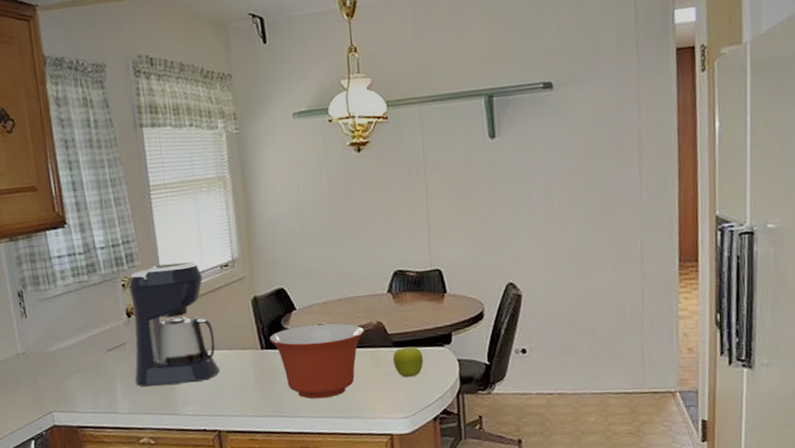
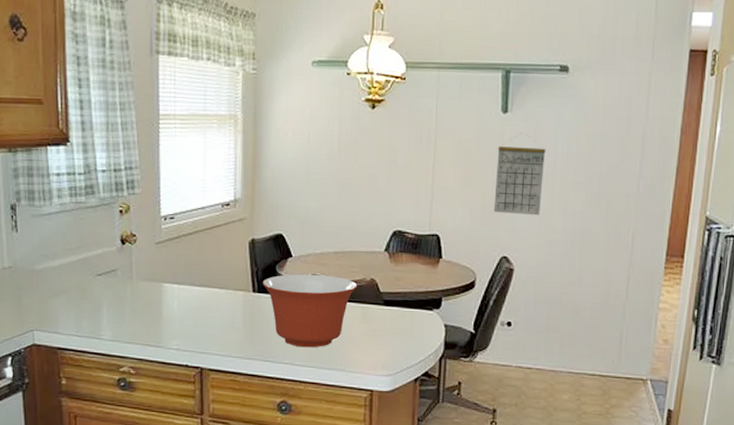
coffee maker: present [128,262,220,387] -> none [122,195,209,317]
fruit: present [392,346,423,377] -> none [381,305,411,336]
calendar: none [490,157,542,240] -> present [493,135,546,216]

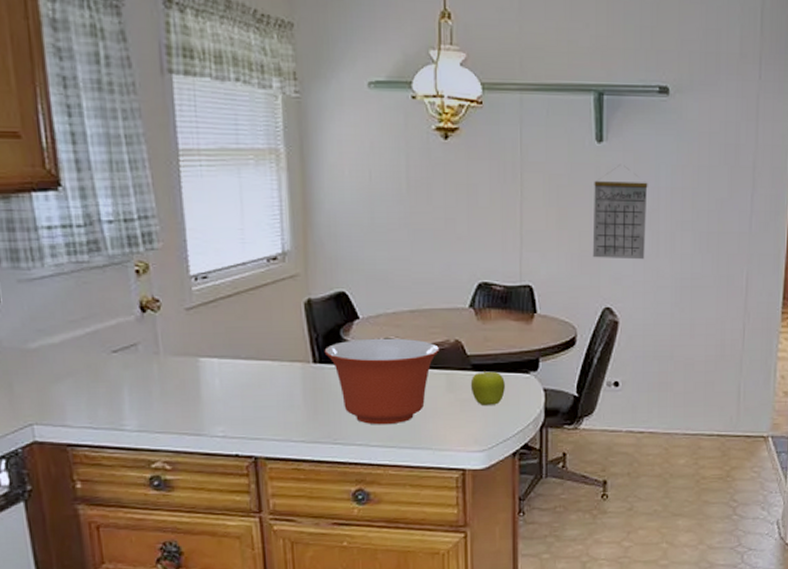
fruit: none [381,305,411,336] -> present [470,370,505,405]

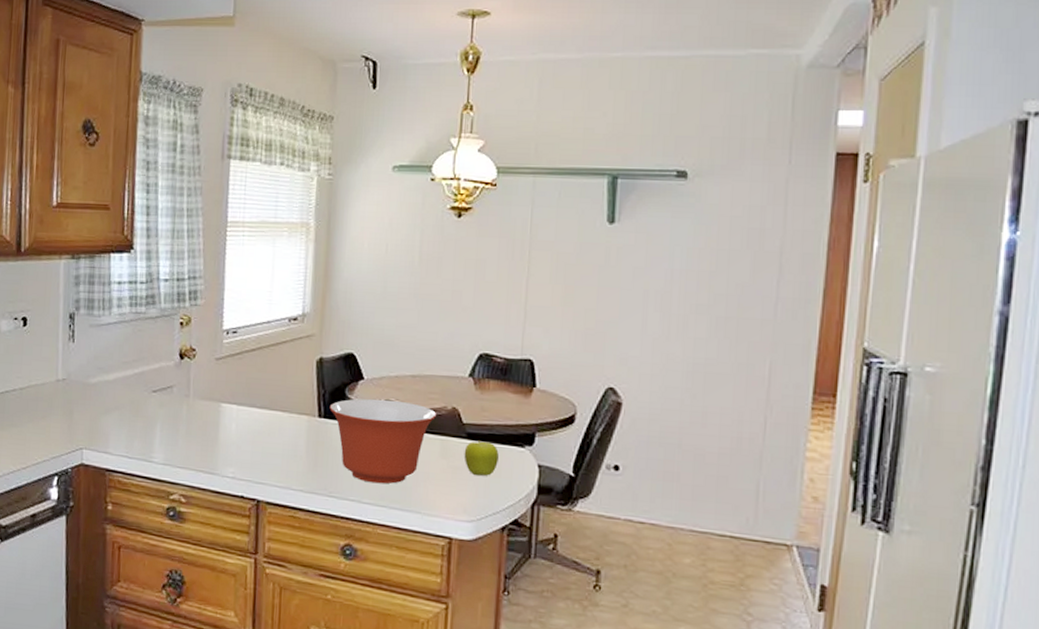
calendar: present [592,168,648,260] -> none [597,249,661,341]

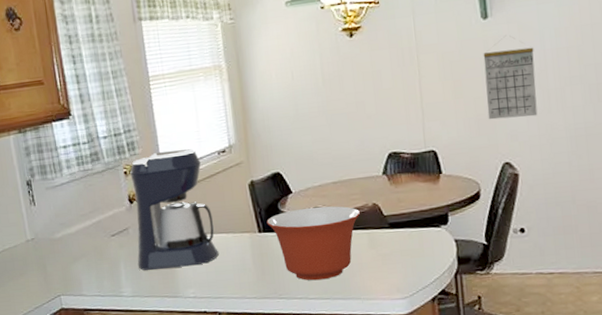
coffee maker: none [176,307,271,442] -> present [130,149,219,270]
fruit: present [464,439,499,476] -> none [389,227,420,258]
calendar: none [597,249,661,341] -> present [483,37,538,120]

